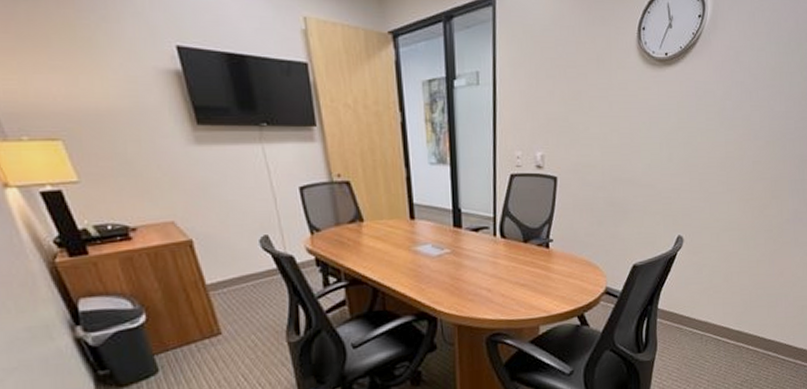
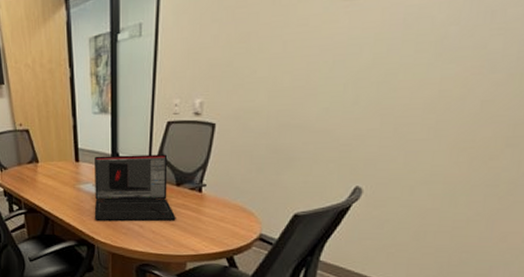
laptop: none [433,209,526,289] -> present [94,154,176,222]

